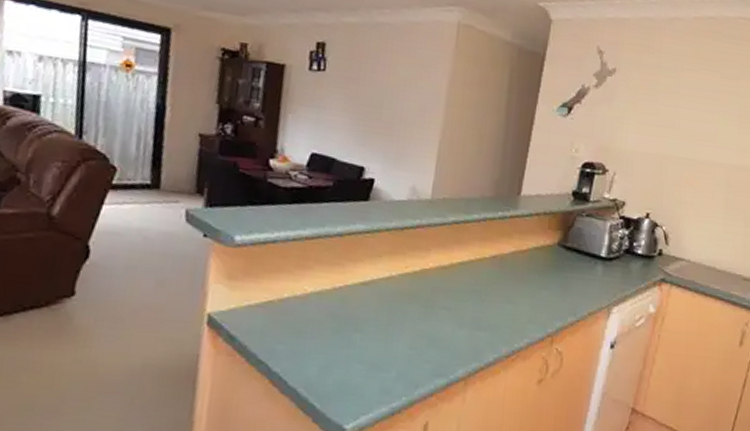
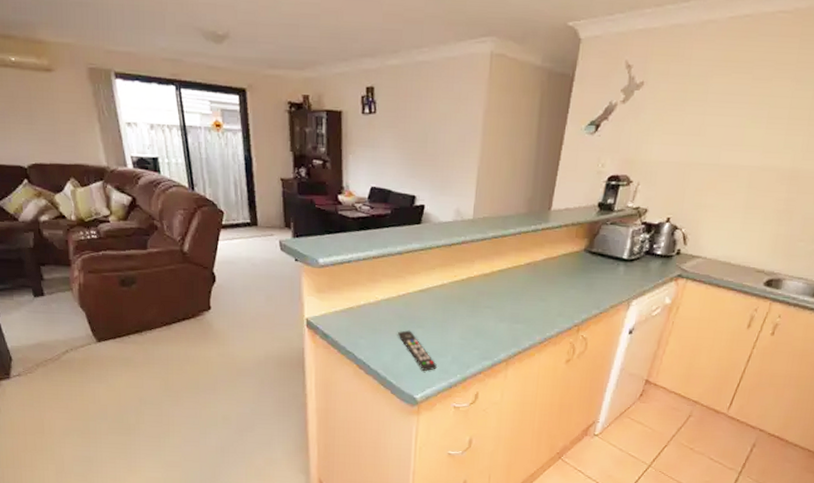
remote control: none [328,334,376,391] -> present [398,330,437,371]

